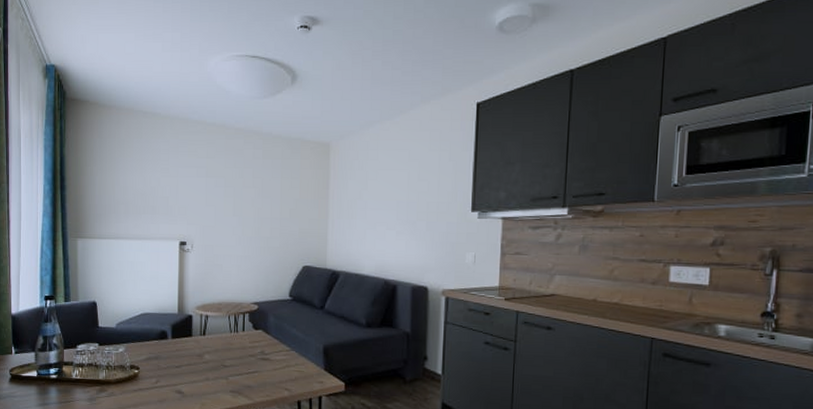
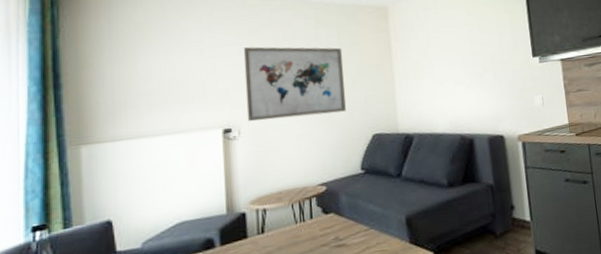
wall art: none [199,171,284,241] -> present [243,47,346,121]

